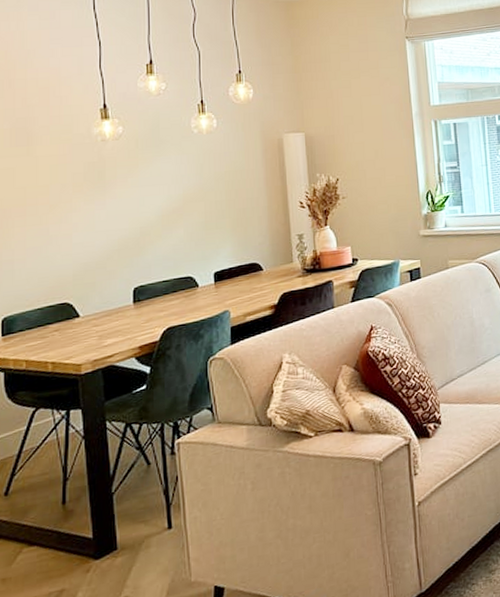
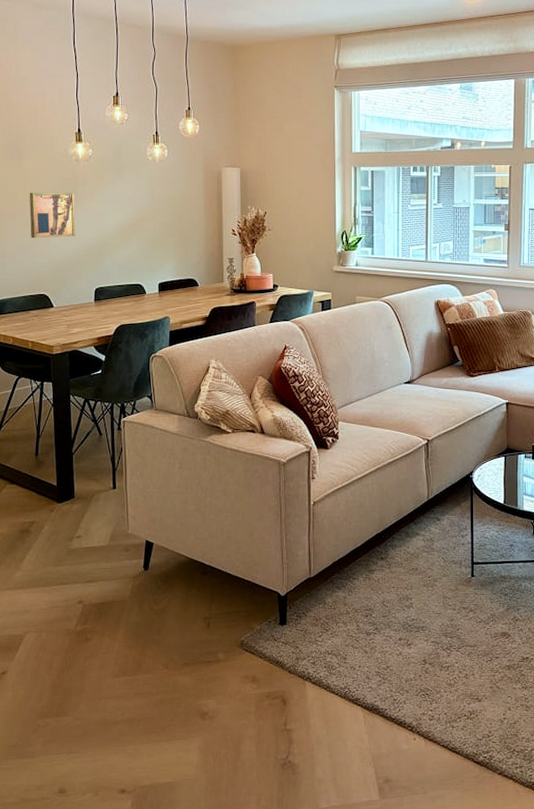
wall art: none [42,178,105,238] -> present [29,192,76,239]

